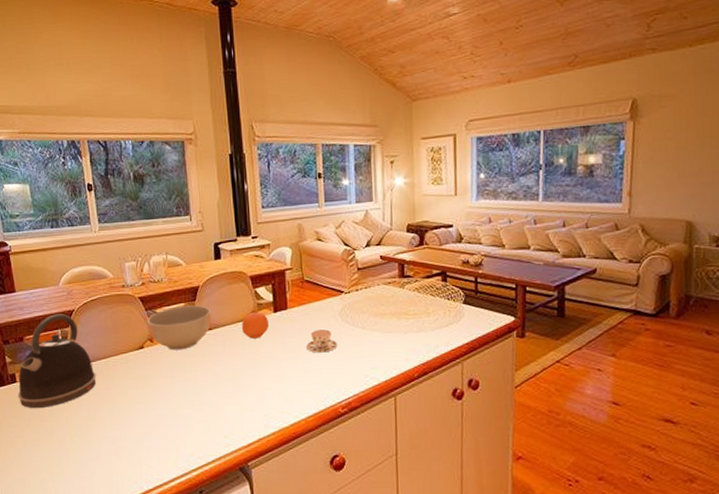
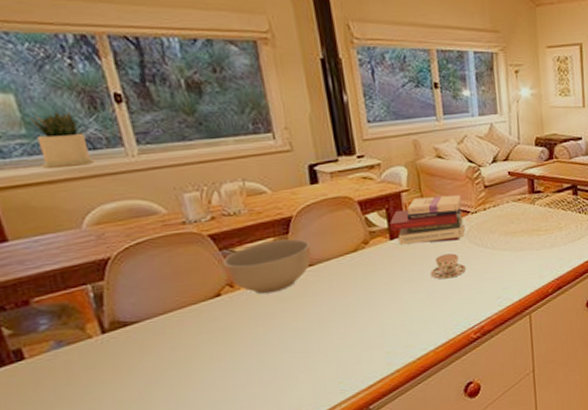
kettle: present [17,313,96,408] -> none [27,263,154,390]
planter: none [36,197,73,240] -> present [28,112,97,169]
fruit: present [242,311,269,339] -> none [351,240,385,271]
books: none [273,275,339,318] -> present [389,194,466,246]

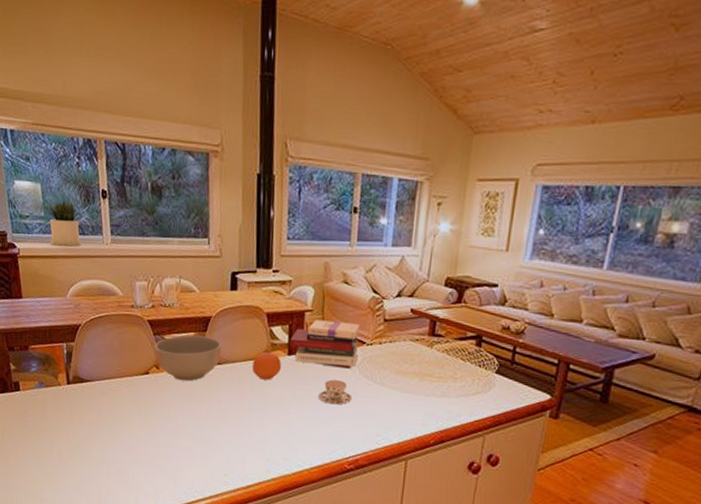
fruit: none [351,240,385,271] -> present [253,351,281,380]

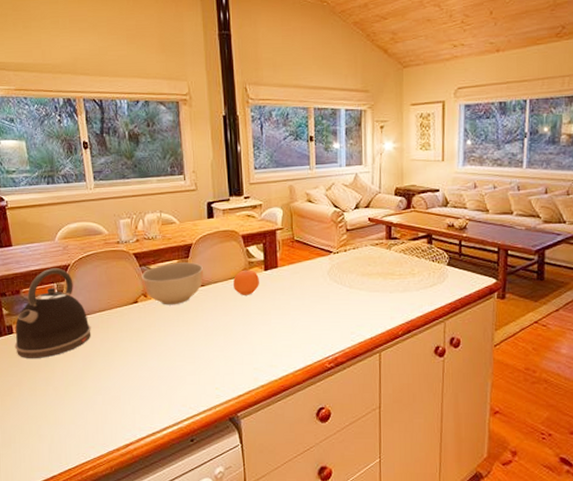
kettle: none [20,326,99,420] -> present [14,268,91,358]
planter: present [47,201,83,248] -> none [32,154,68,196]
books: present [289,320,360,369] -> none [264,235,328,277]
teacup: present [318,379,353,405] -> none [295,288,326,310]

